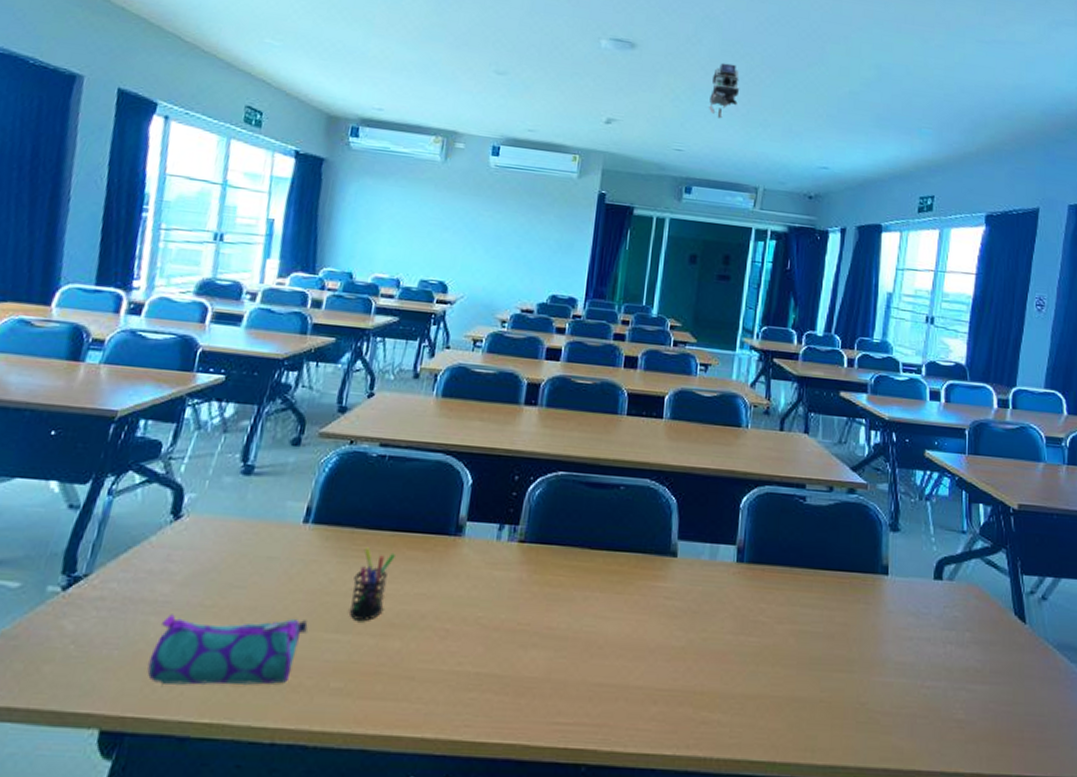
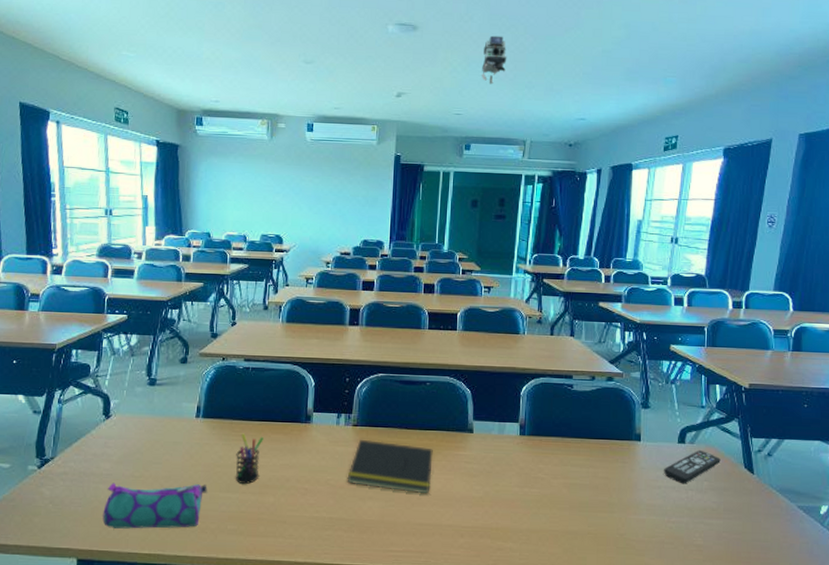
notepad: none [504,561,623,642] -> present [347,439,433,494]
remote control: none [916,588,986,635] -> present [664,449,721,484]

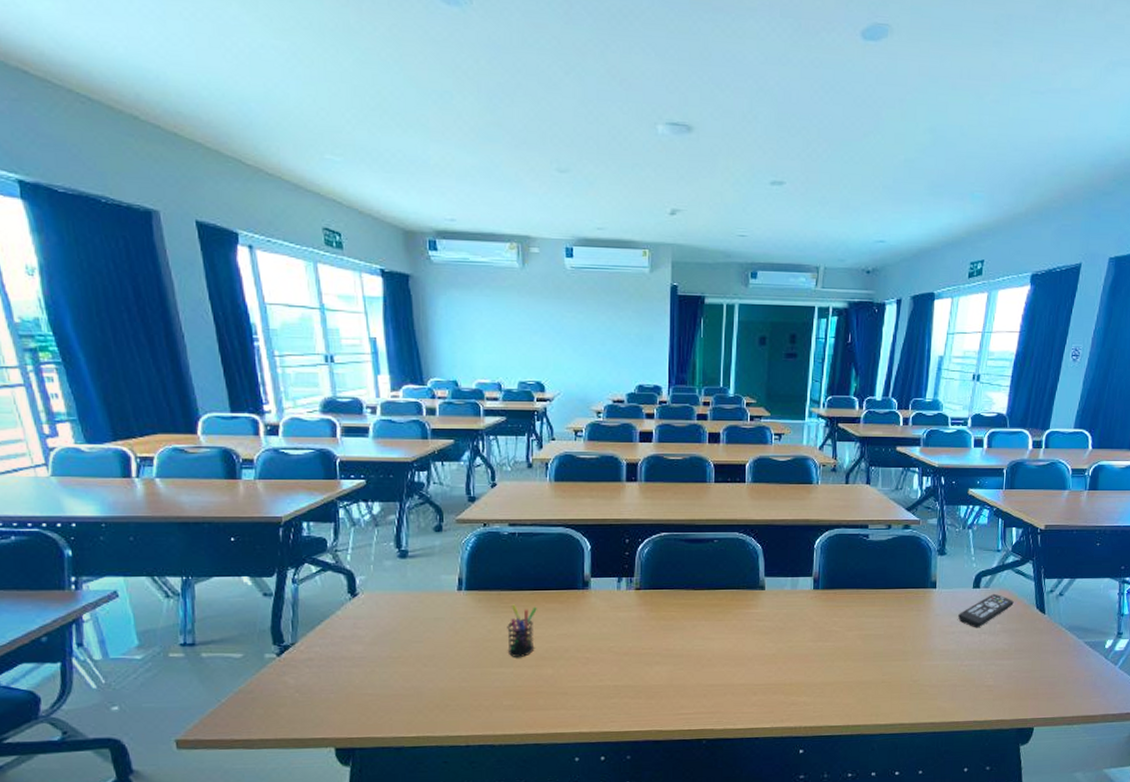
pencil case: present [102,482,207,529] -> none [360,661,477,714]
notepad: present [347,439,433,494] -> none [631,603,723,655]
camera: present [481,35,507,85] -> none [767,139,798,200]

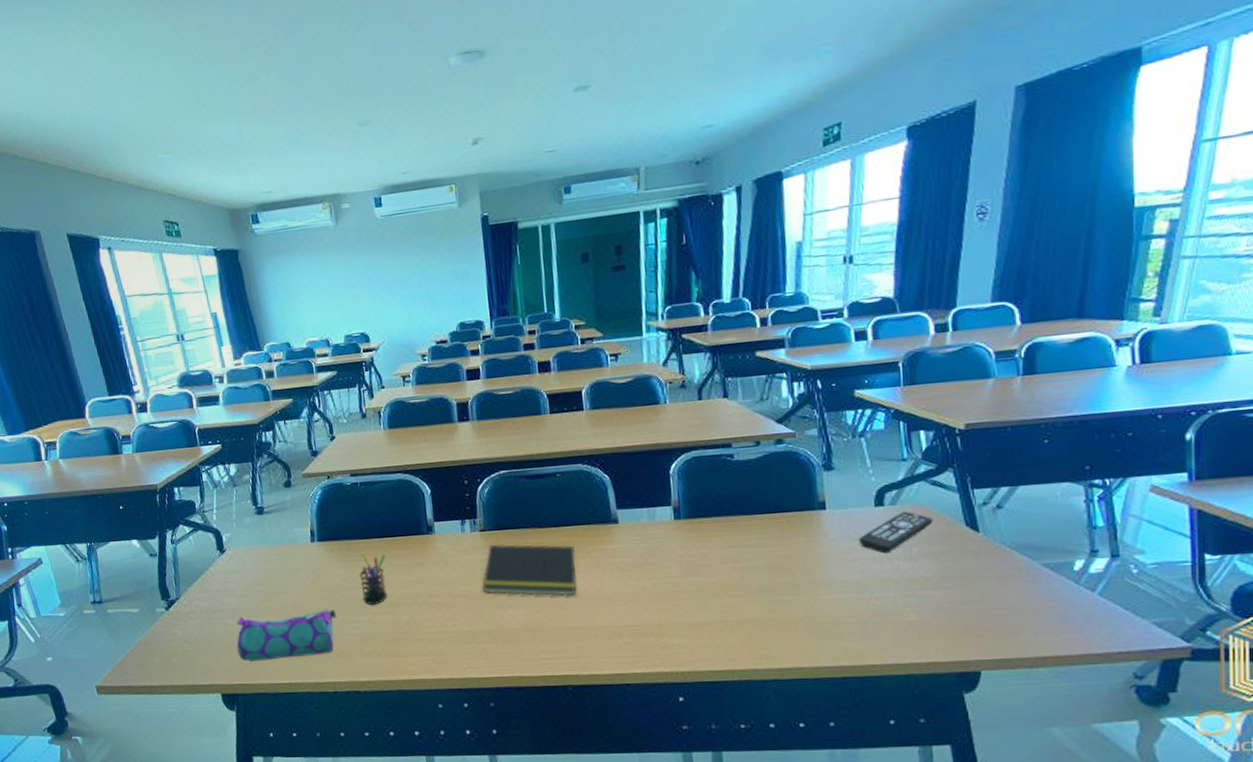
pencil case: none [360,661,477,714] -> present [236,609,337,662]
notepad: none [631,603,723,655] -> present [481,544,577,596]

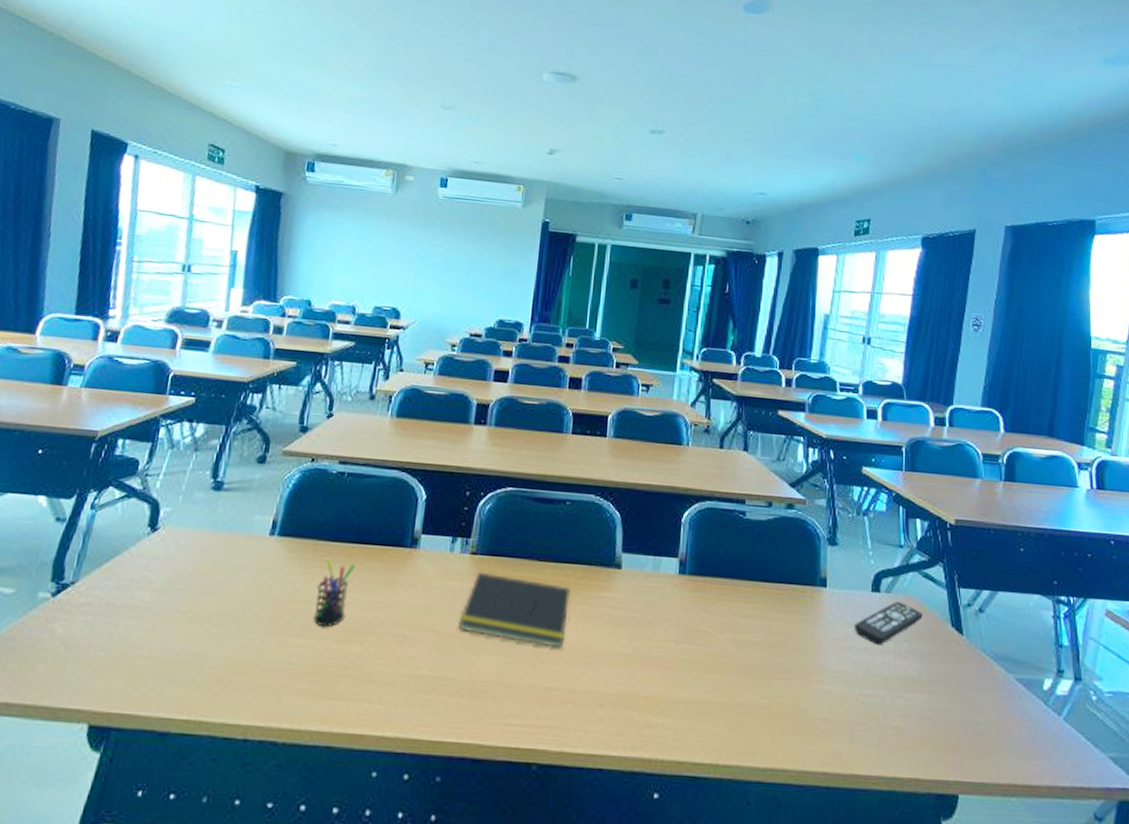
pencil case: present [236,609,337,662] -> none [130,619,276,685]

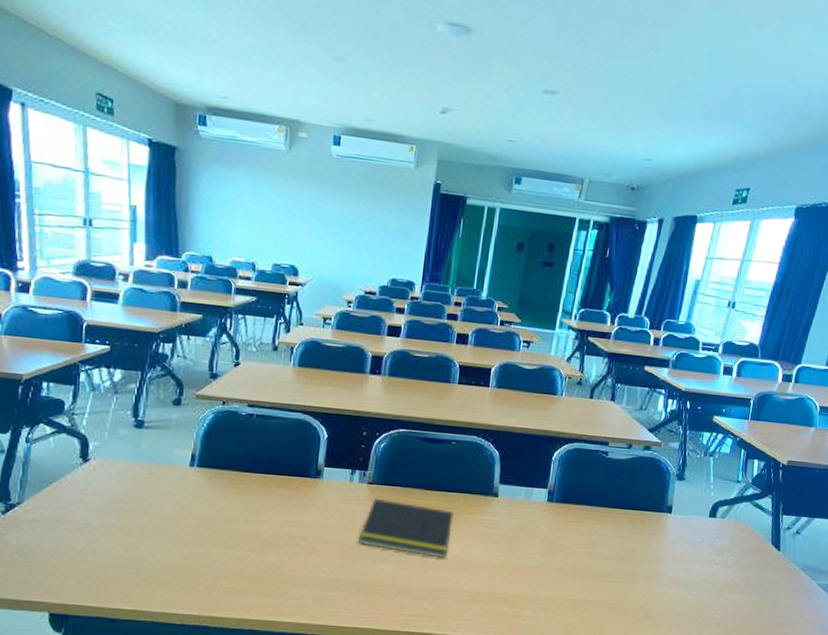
pen holder: present [313,558,355,627] -> none [233,486,267,540]
remote control: present [855,601,923,645] -> none [691,524,749,558]

